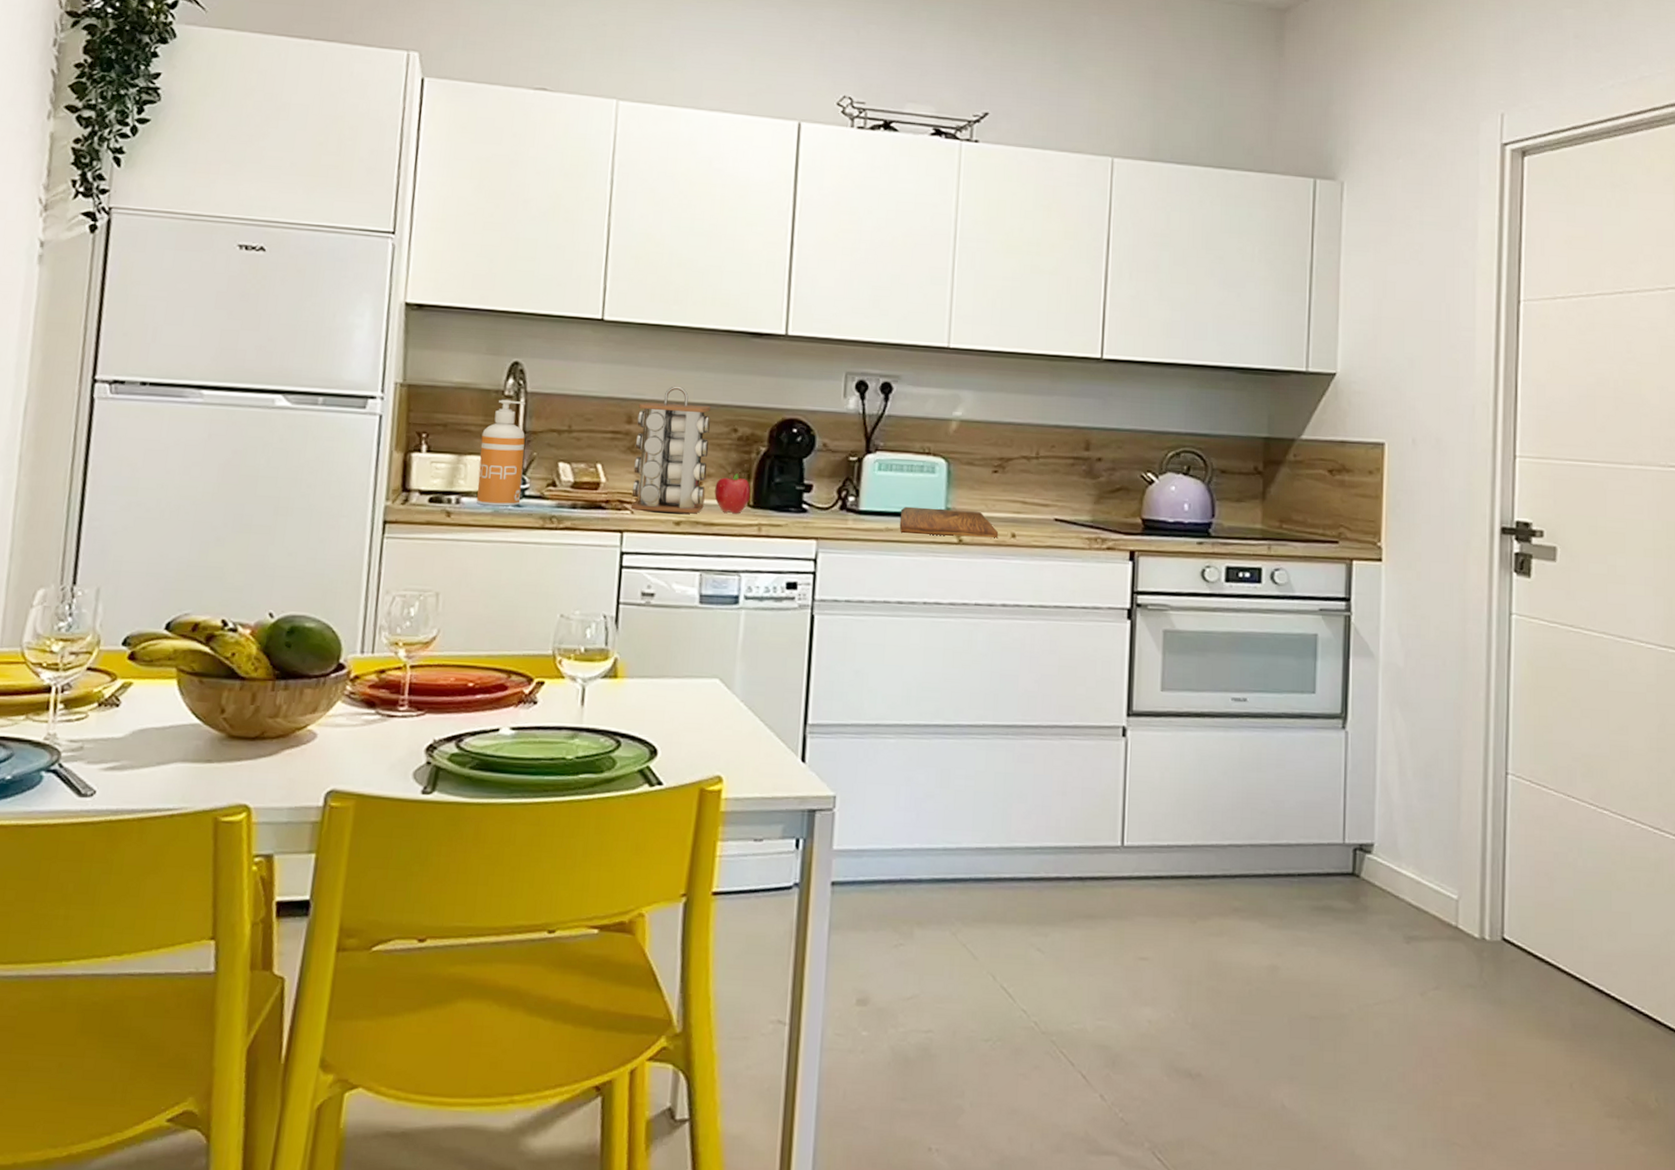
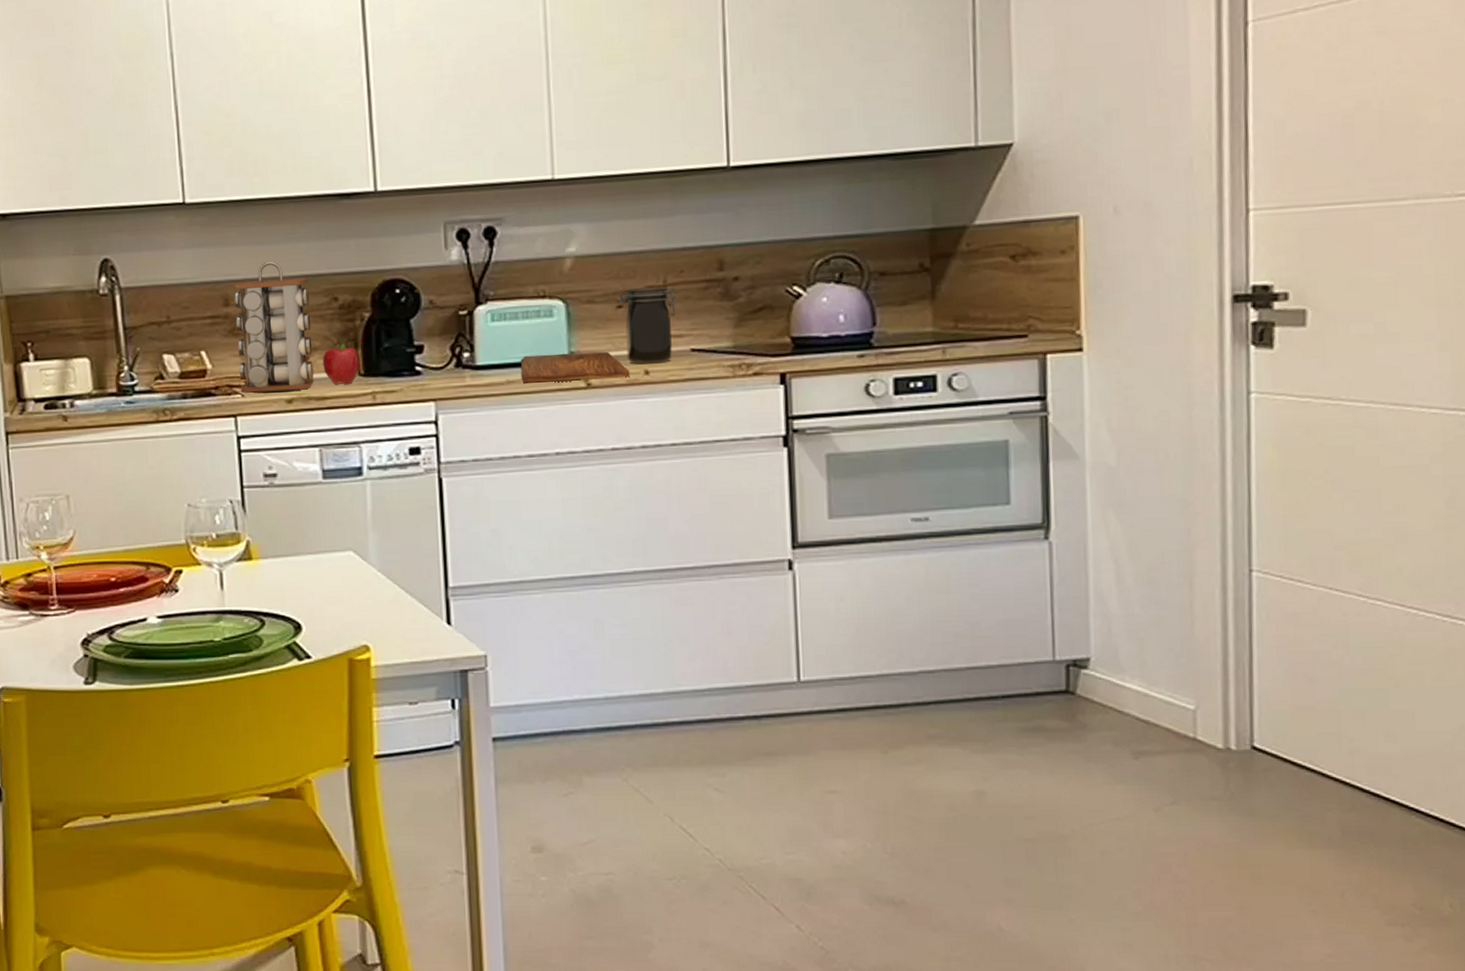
soap dispenser: present [477,399,526,507] -> none [84,298,132,407]
jar: none [995,456,1046,530] -> present [619,287,676,365]

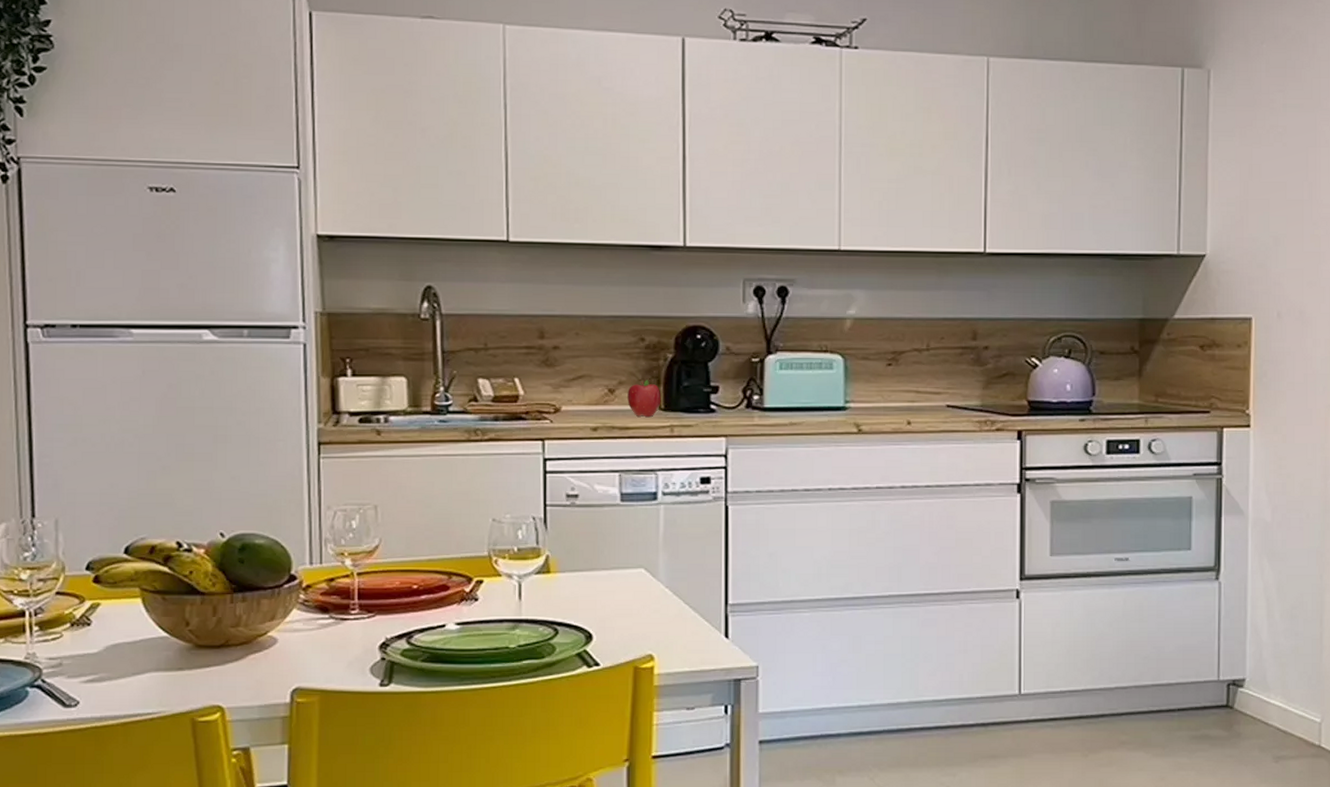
spice rack: present [233,261,314,394] -> none [549,300,619,422]
cutting board: present [520,351,631,383] -> none [802,401,895,427]
jar: present [619,287,676,365] -> none [889,349,937,417]

